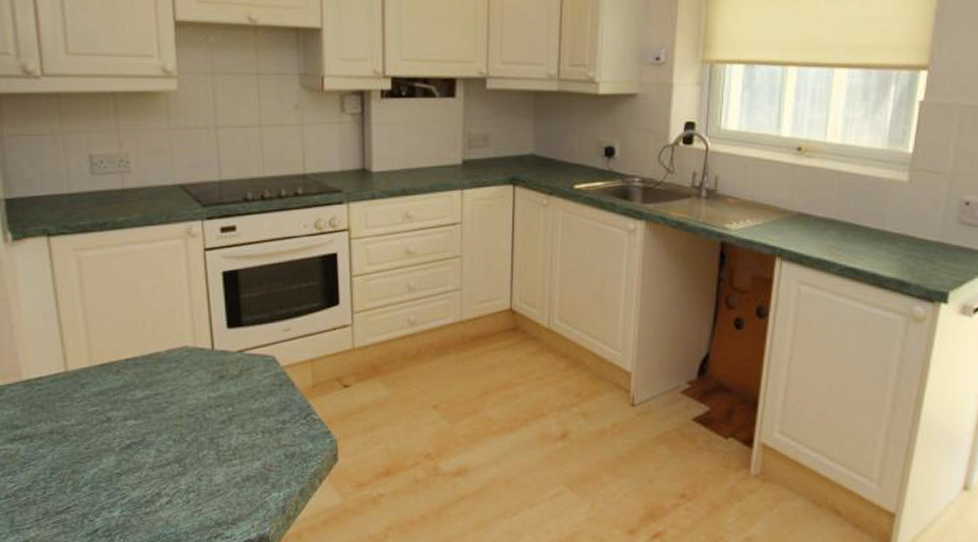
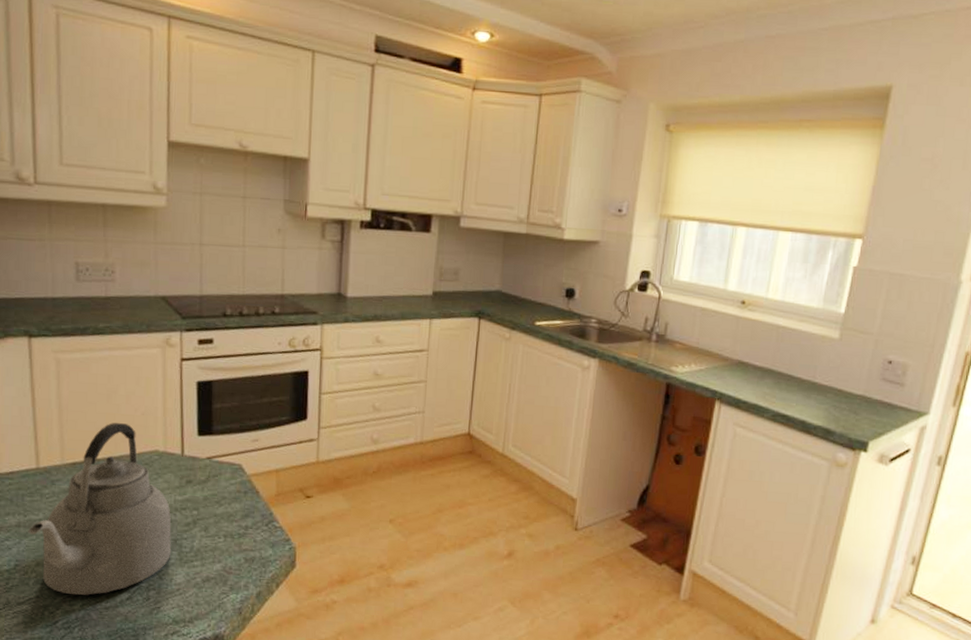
kettle: none [61,320,209,501] -> present [27,423,172,595]

